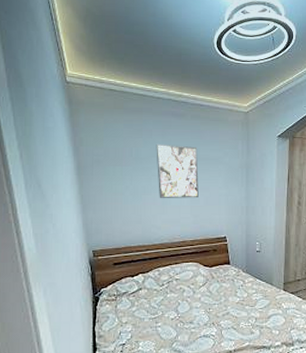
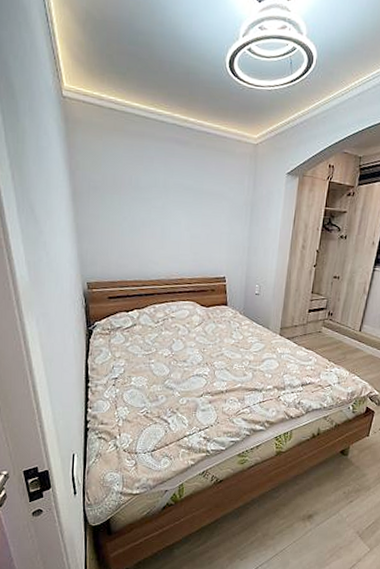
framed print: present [156,143,199,198] -> none [157,172,201,235]

